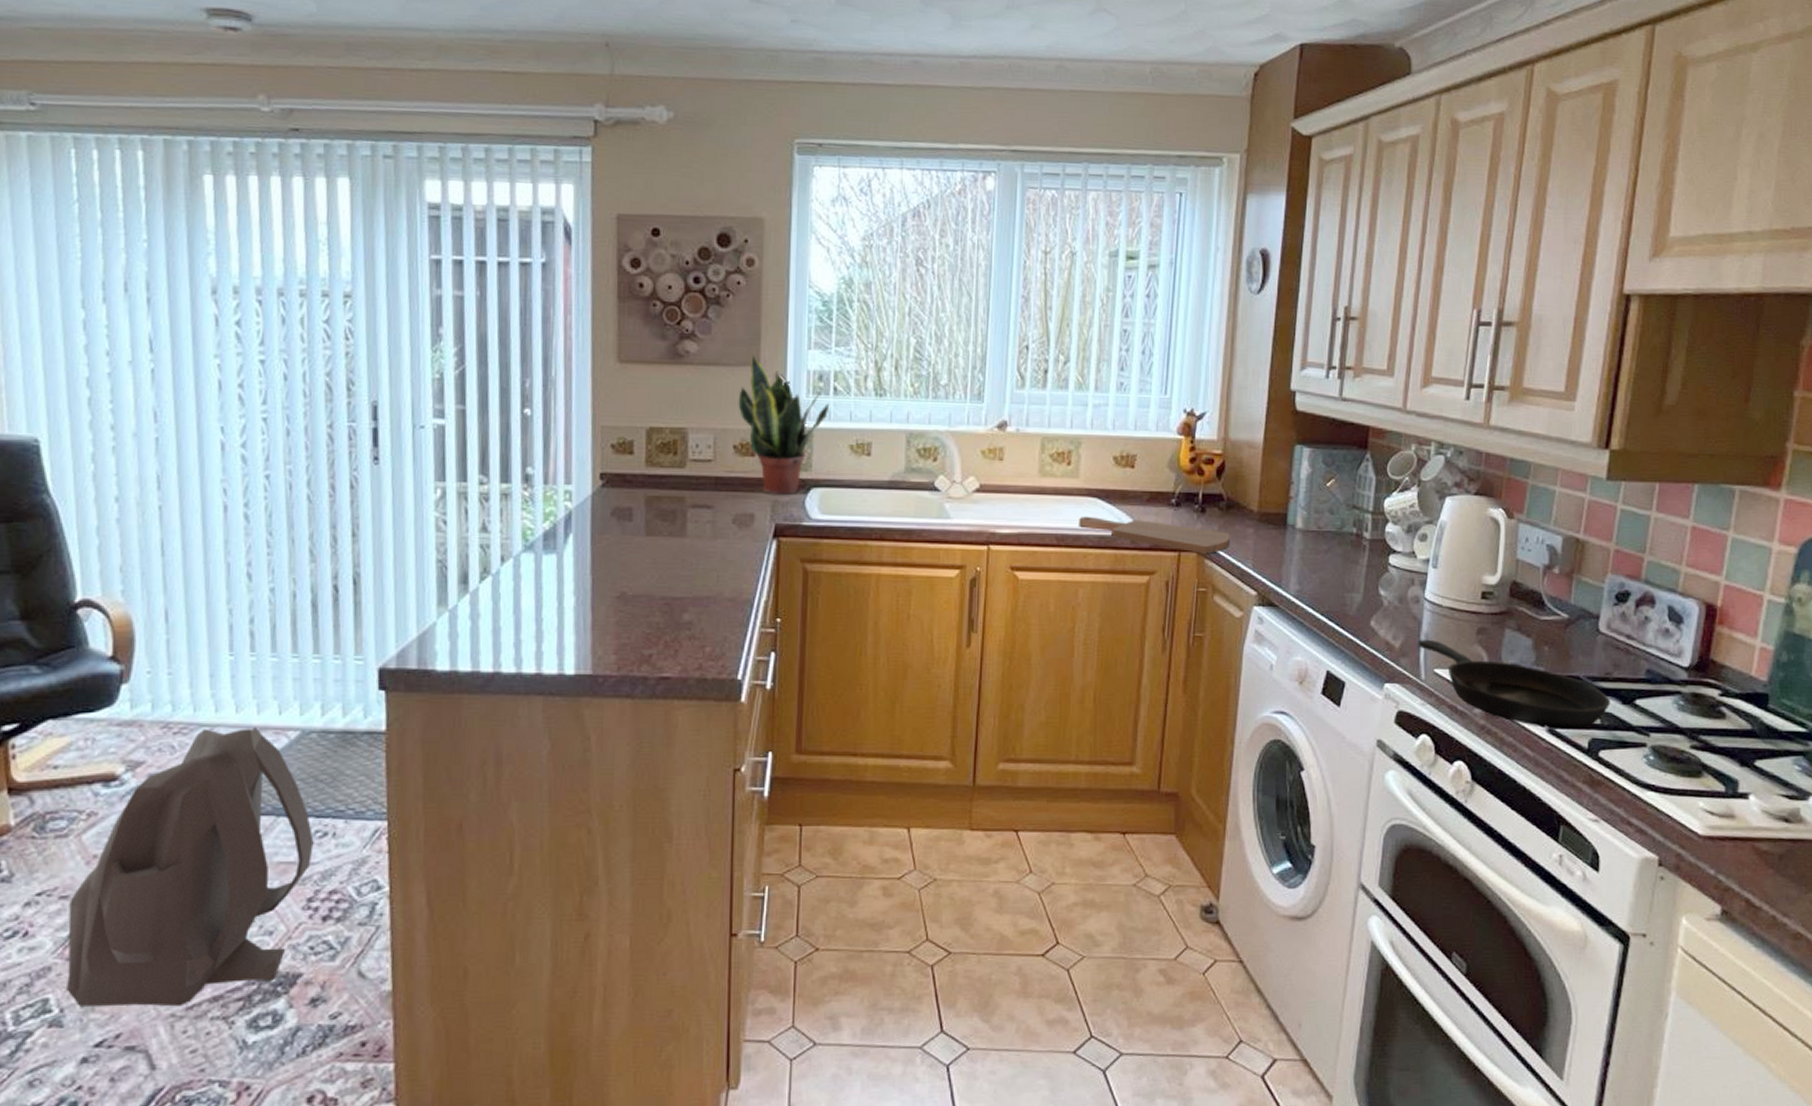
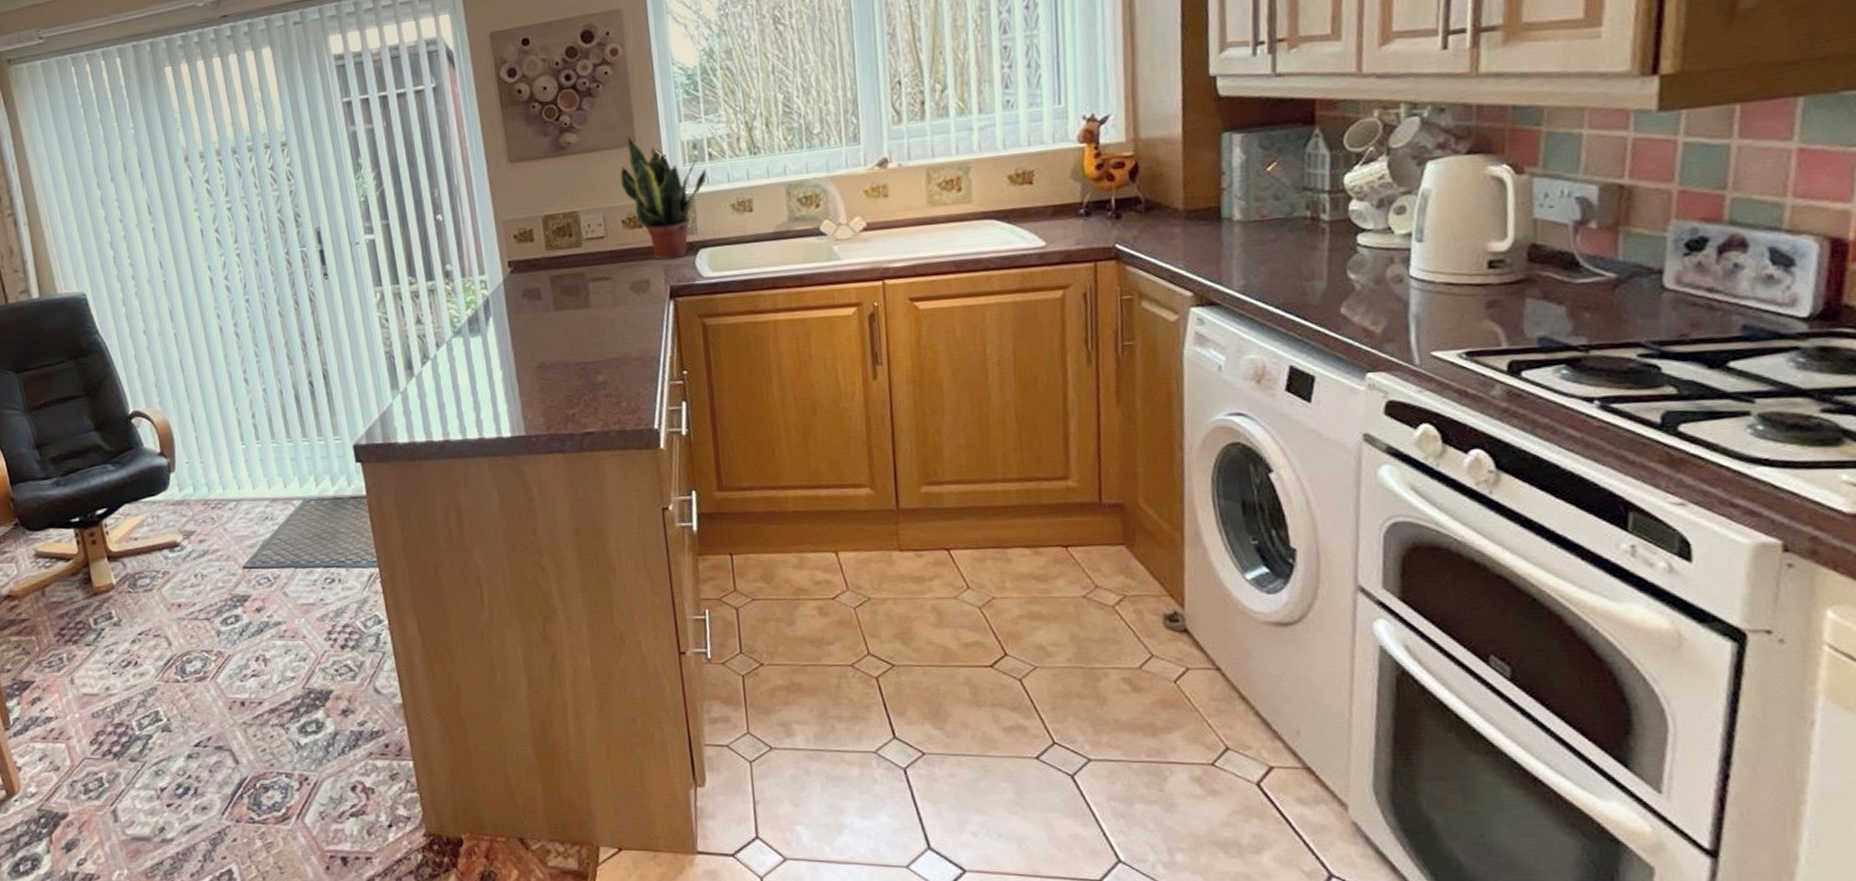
backpack: present [67,727,314,1007] -> none [161,499,326,717]
cutting board: present [1079,516,1230,554] -> none [977,235,1154,261]
frying pan: present [1418,639,1611,729] -> none [1406,320,1691,405]

